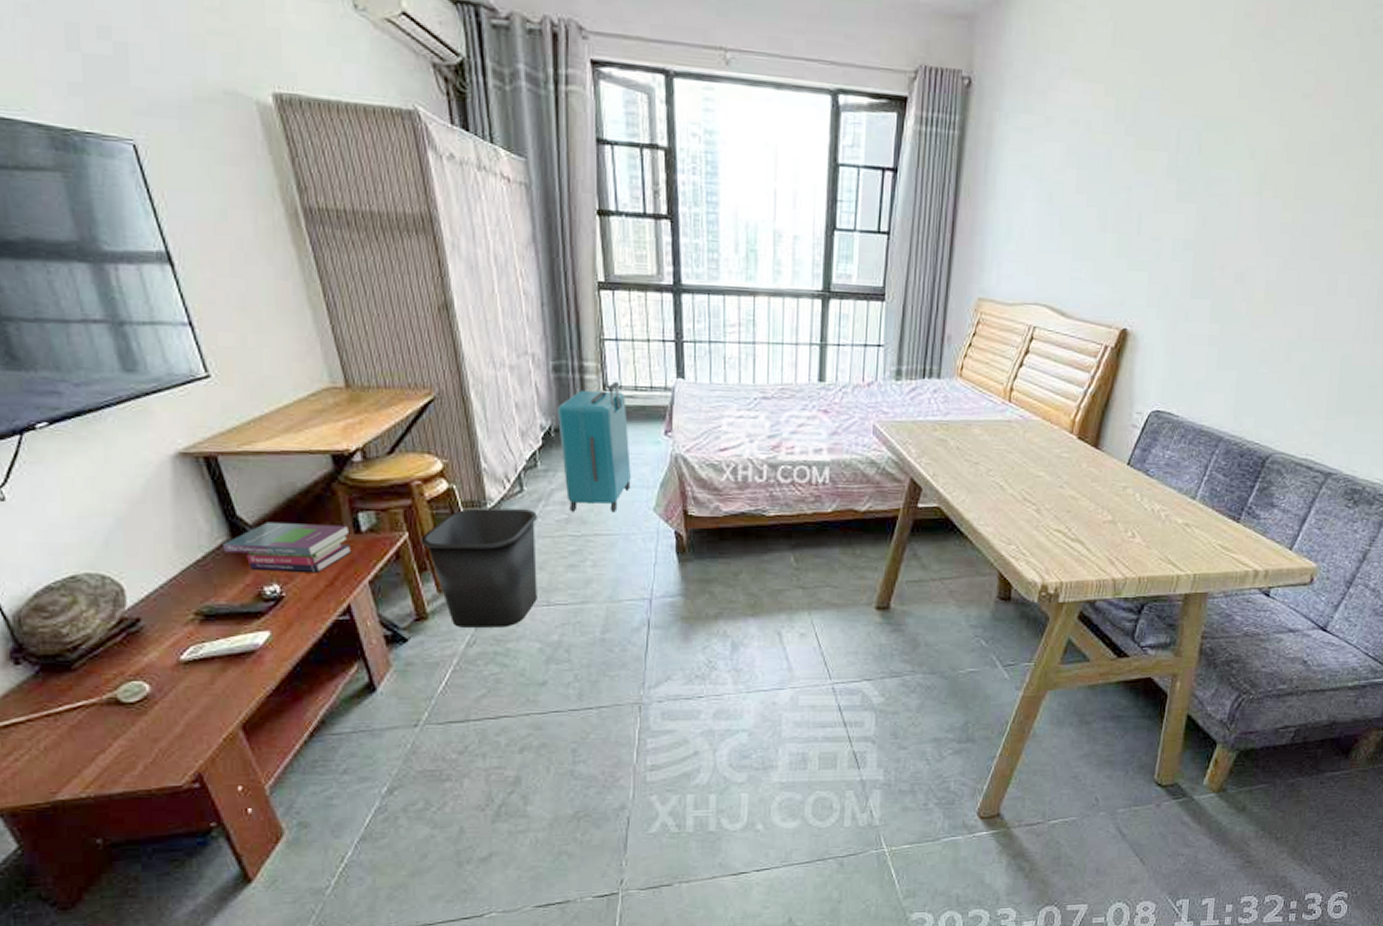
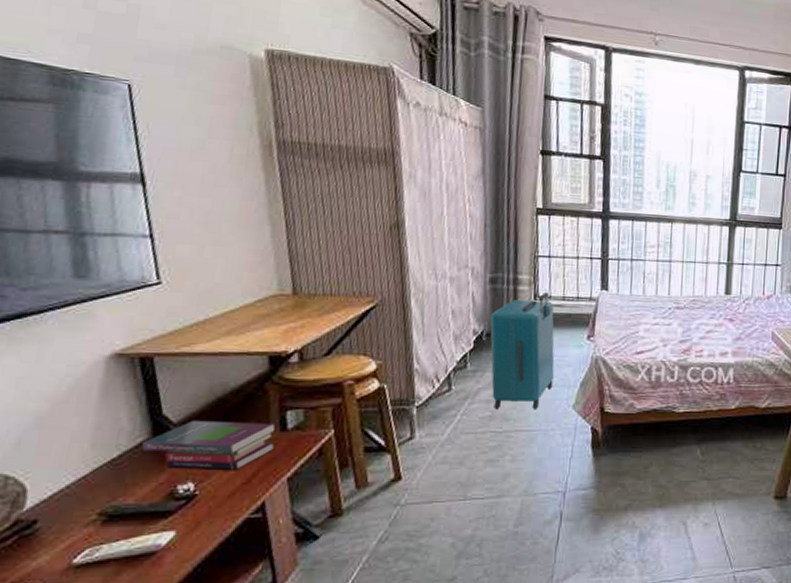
waste bin: present [420,508,537,628] -> none [345,406,462,524]

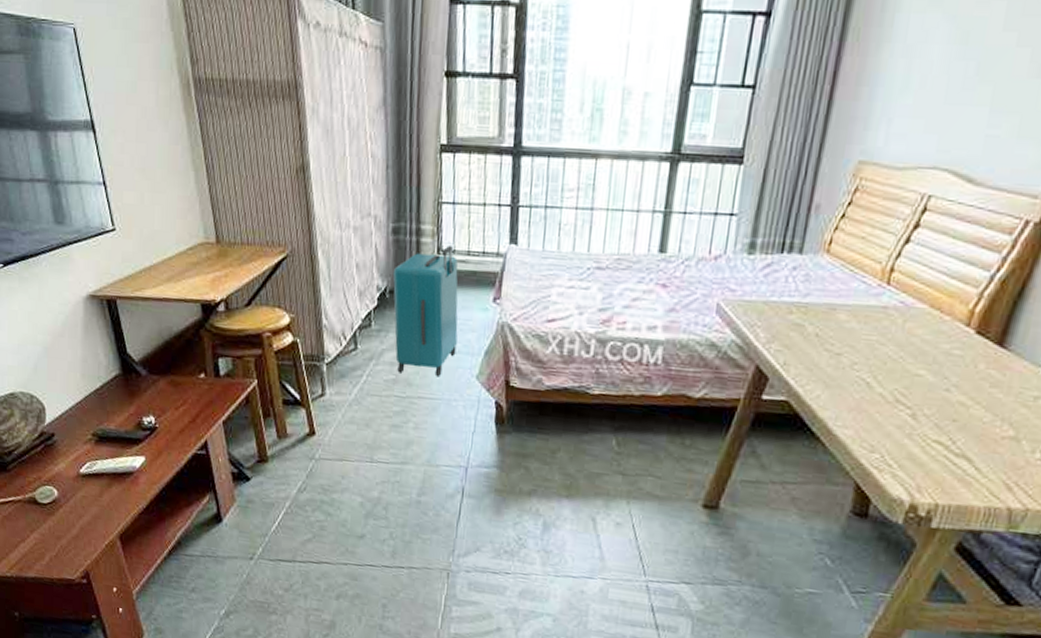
books: present [142,420,275,471] -> none [115,360,212,410]

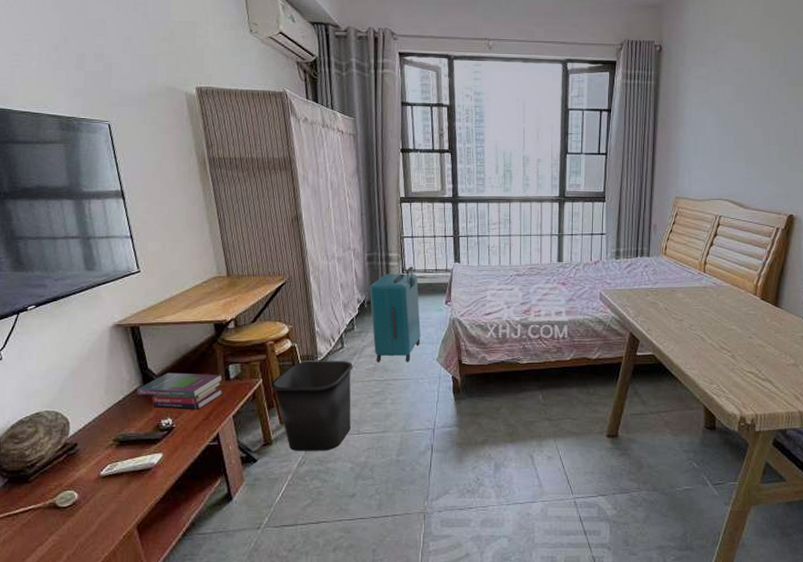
books: none [115,360,212,410] -> present [137,372,223,410]
waste bin: none [267,362,368,479] -> present [270,361,353,451]

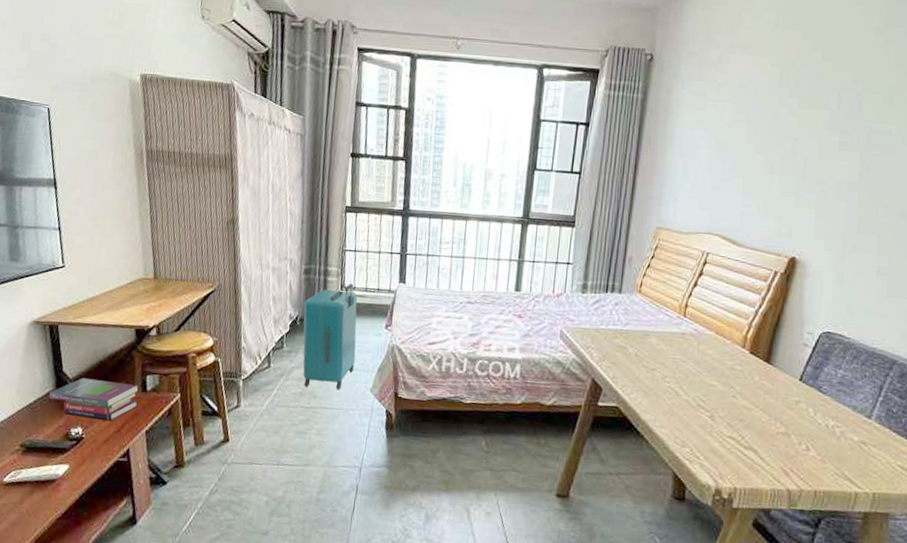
waste bin: present [270,361,353,451] -> none [188,378,278,481]

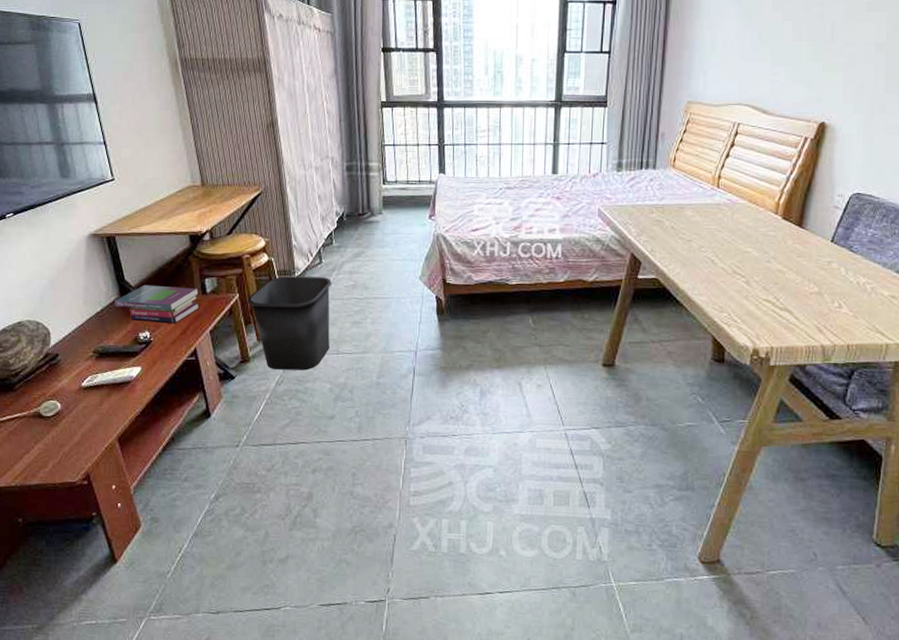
waste bin: none [188,378,278,481] -> present [247,276,331,371]
suitcase: present [303,284,358,391] -> none [348,178,403,281]

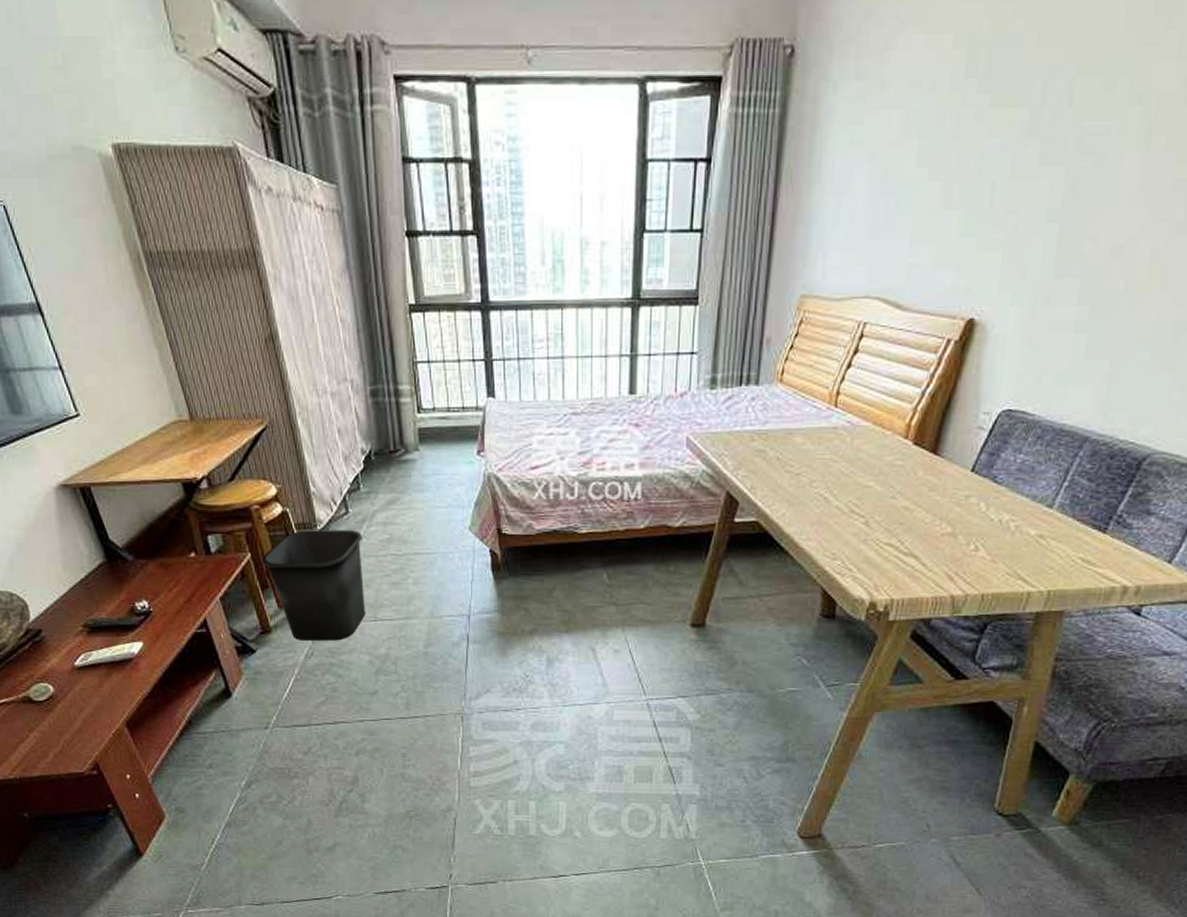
books: present [114,285,200,324] -> none [100,545,205,591]

